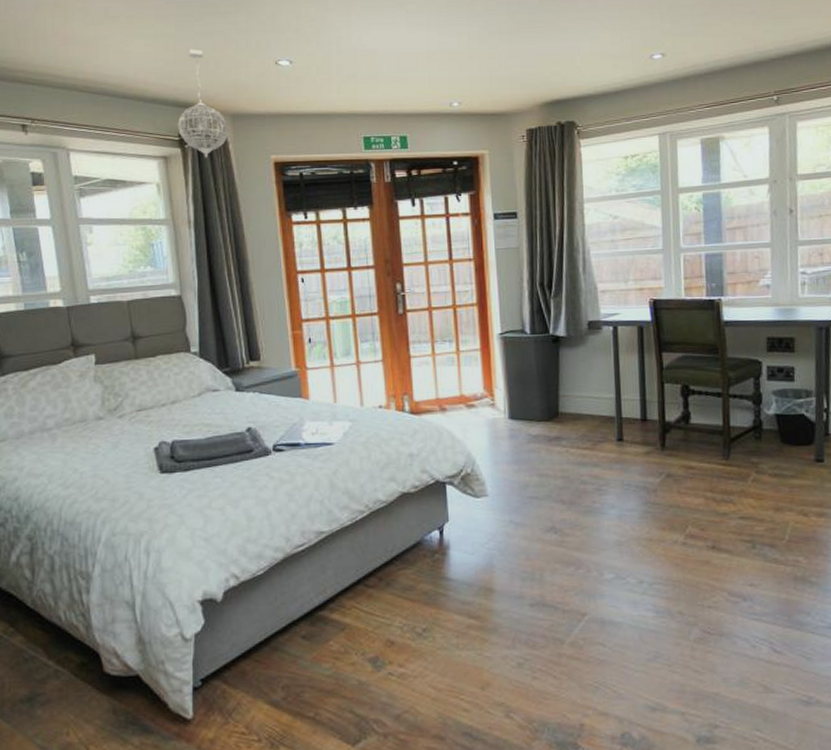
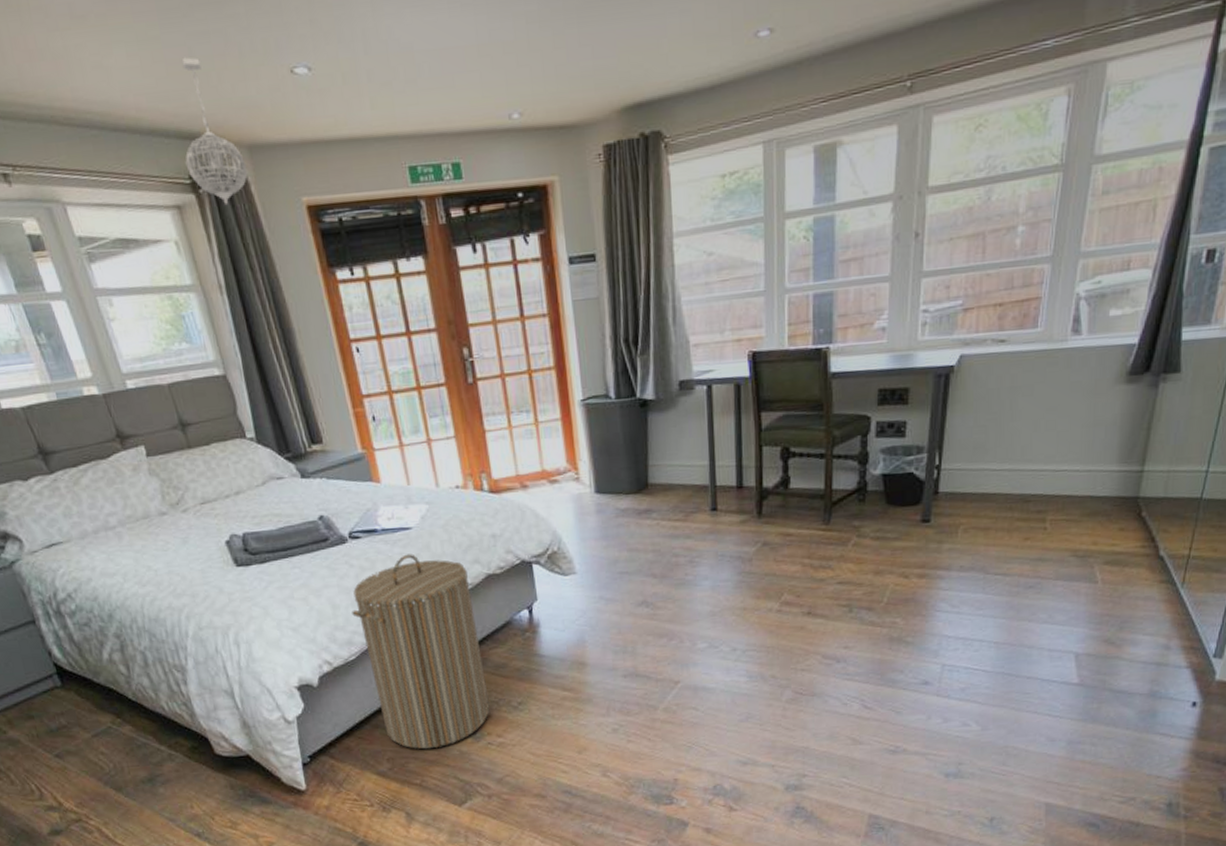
laundry hamper: none [266,469,394,678] -> present [352,554,490,750]

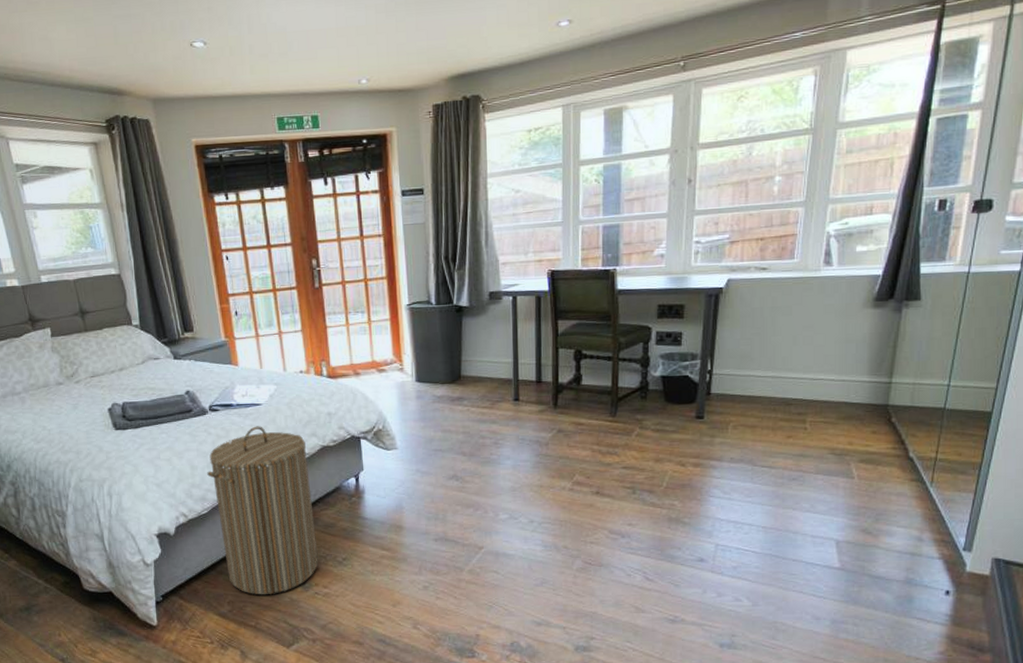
pendant light: present [181,57,248,206] -> none [103,33,151,144]

